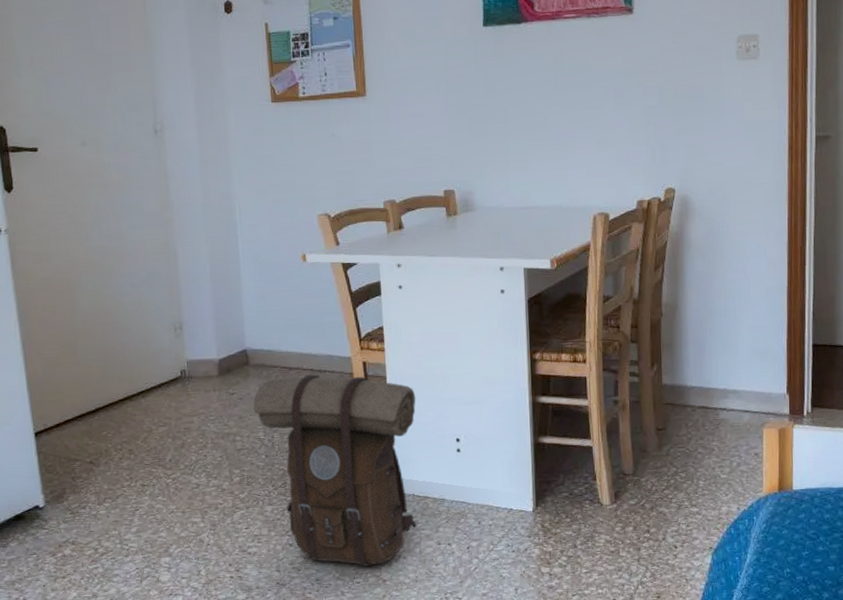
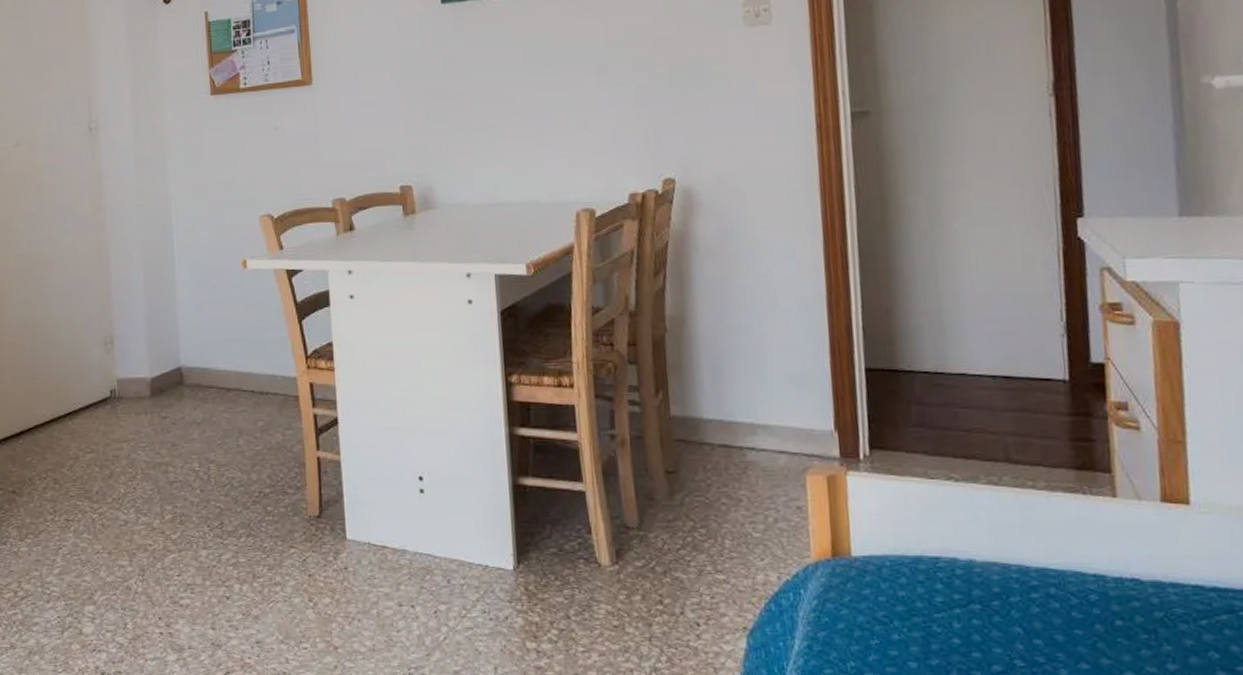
backpack: present [253,374,417,567] -> none [187,397,374,630]

